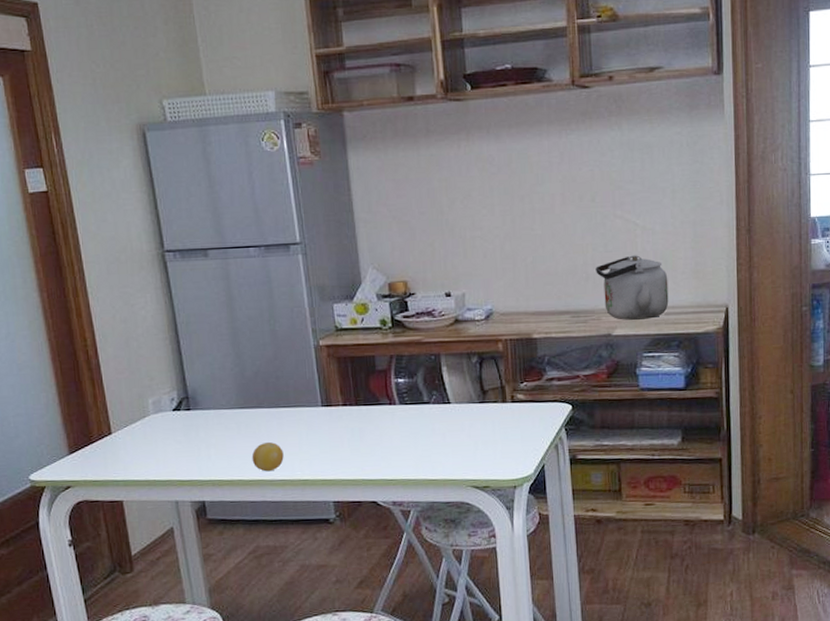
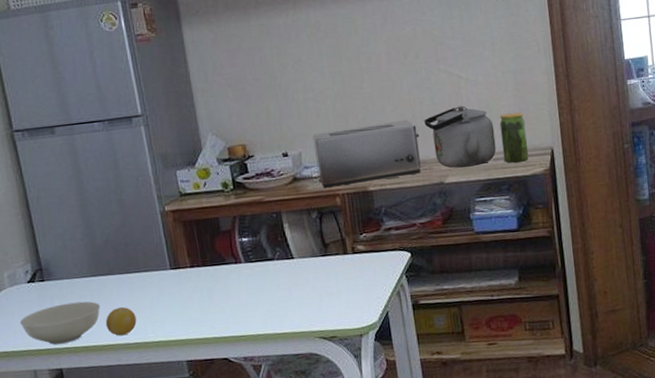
bowl: none [163,433,248,476] -> present [19,301,101,345]
toaster: none [478,265,590,333] -> present [312,119,421,189]
jar: none [674,265,702,319] -> present [499,112,529,163]

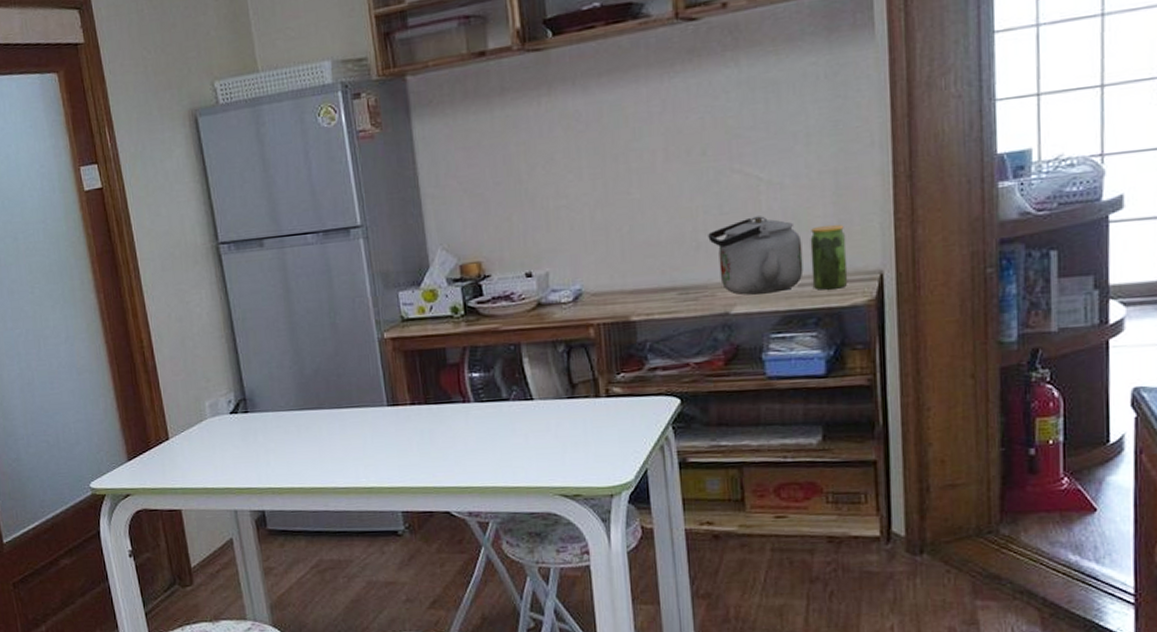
bowl: present [19,301,101,345] -> none [220,437,308,483]
fruit: present [105,306,137,336] -> none [313,445,347,479]
toaster: present [312,119,421,189] -> none [563,233,701,317]

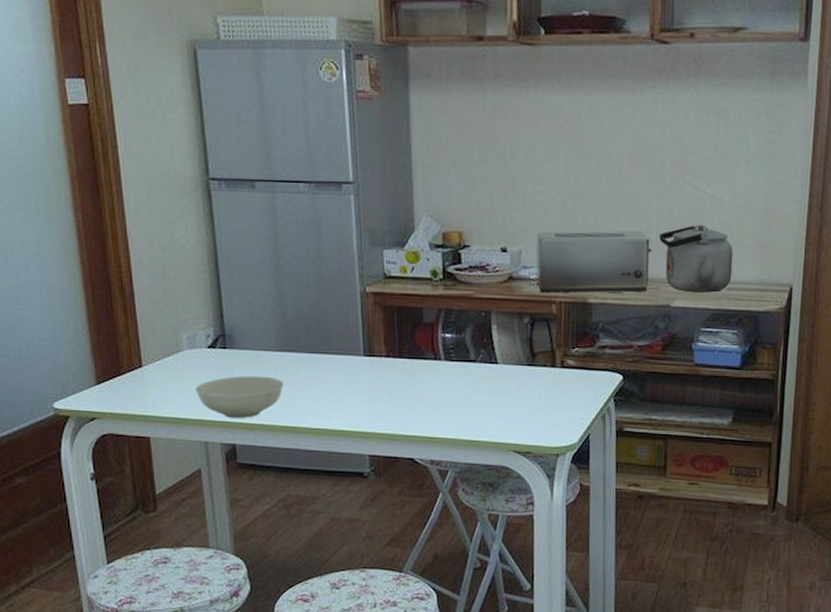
bowl: none [220,437,308,483] -> present [195,376,284,418]
toaster: none [563,233,701,317] -> present [536,230,652,294]
jar: present [810,224,848,290] -> none [737,240,768,296]

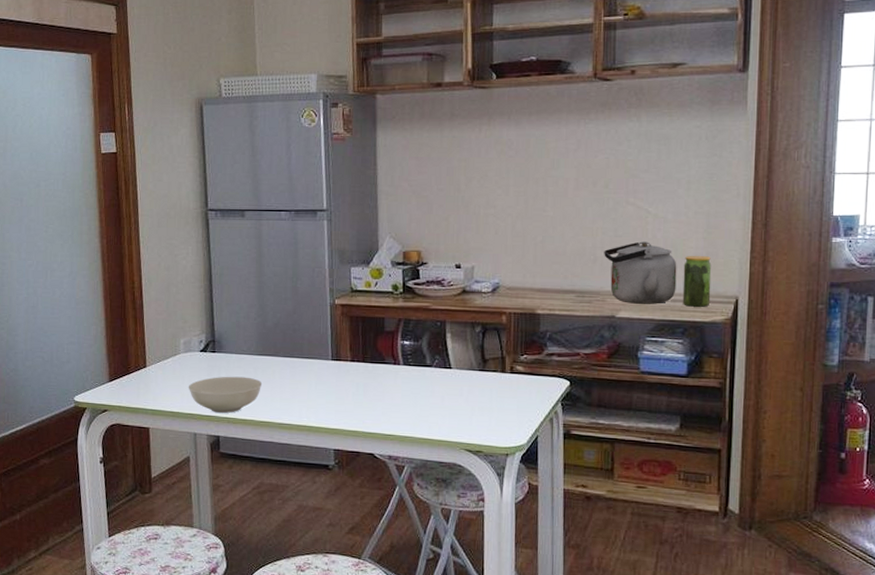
toaster: present [536,230,652,294] -> none [487,247,597,306]
jar: none [737,240,768,296] -> present [682,255,712,307]

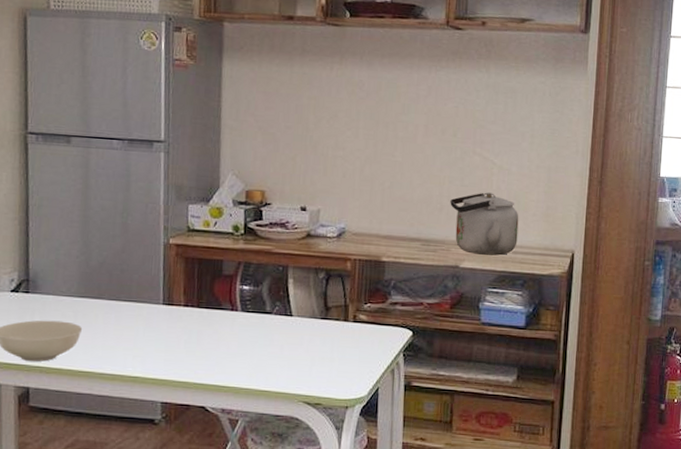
jar: present [682,255,712,307] -> none [523,208,551,260]

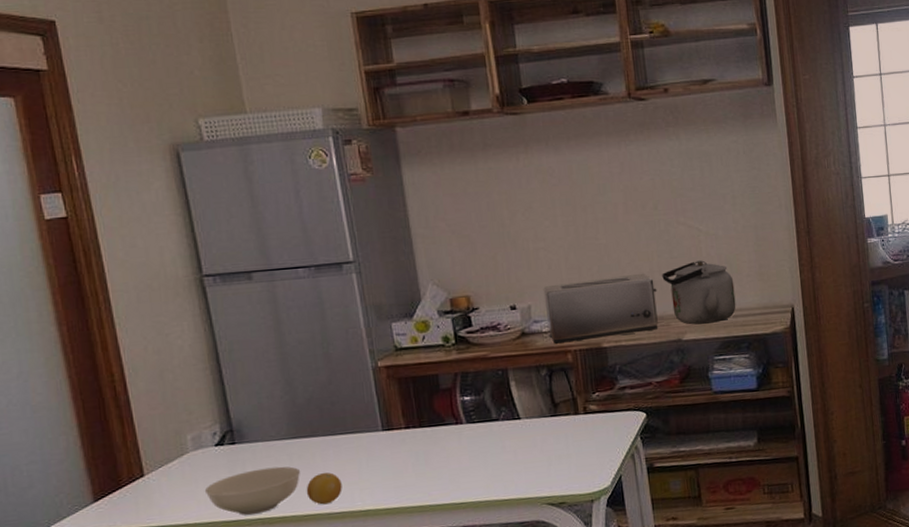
fruit: none [84,334,118,365] -> present [306,472,343,505]
toaster: none [332,193,443,254] -> present [543,273,659,345]

